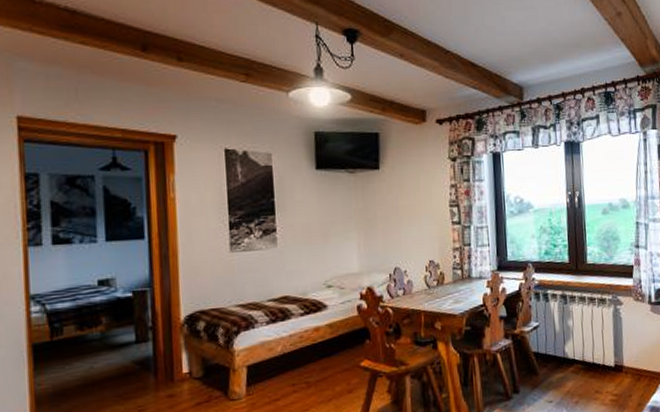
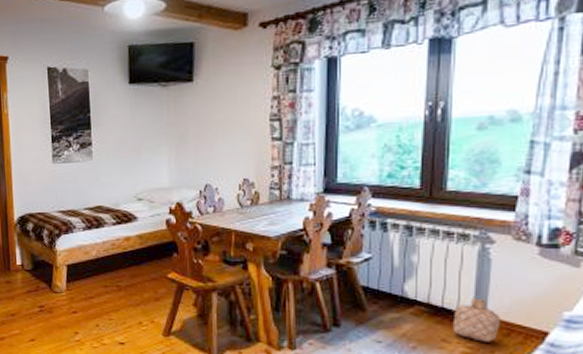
basket: none [601,351,633,389] -> present [452,297,500,342]

